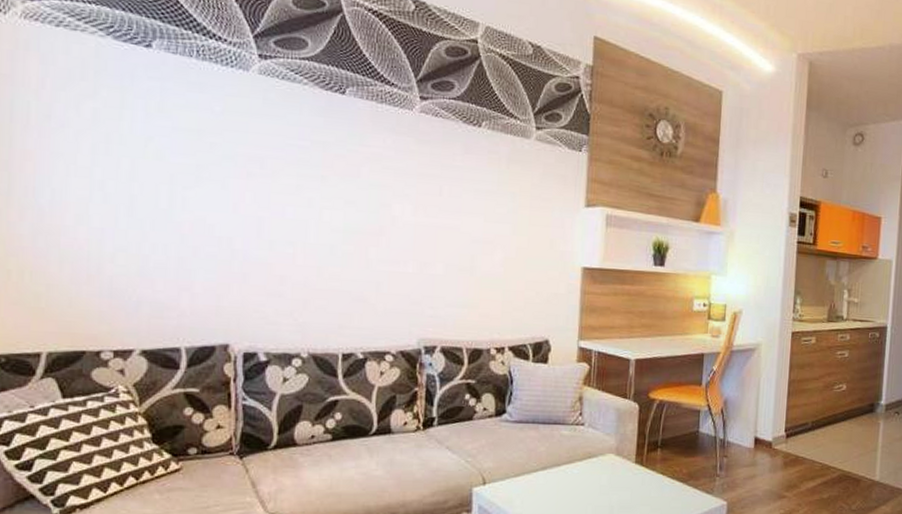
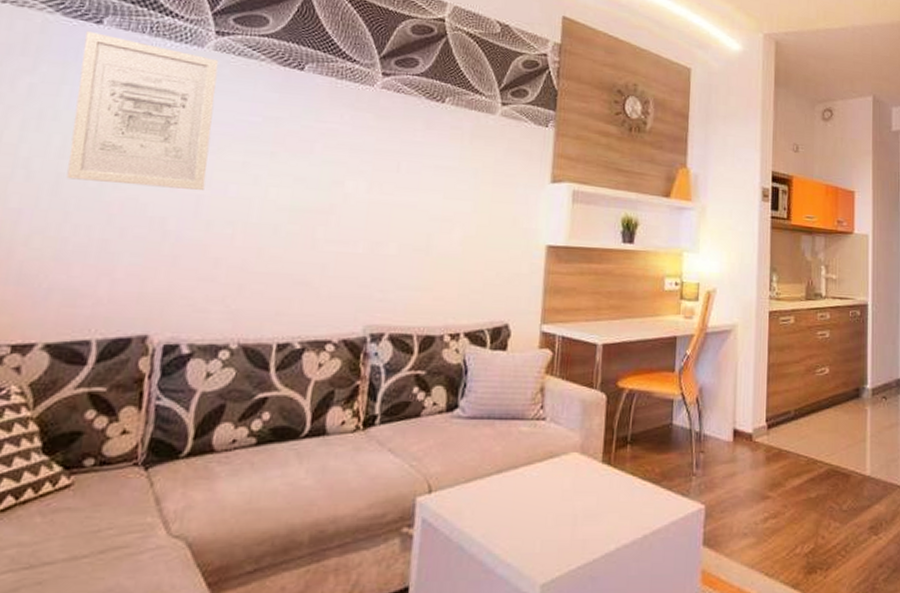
wall art: none [137,56,265,212] -> present [66,32,219,190]

